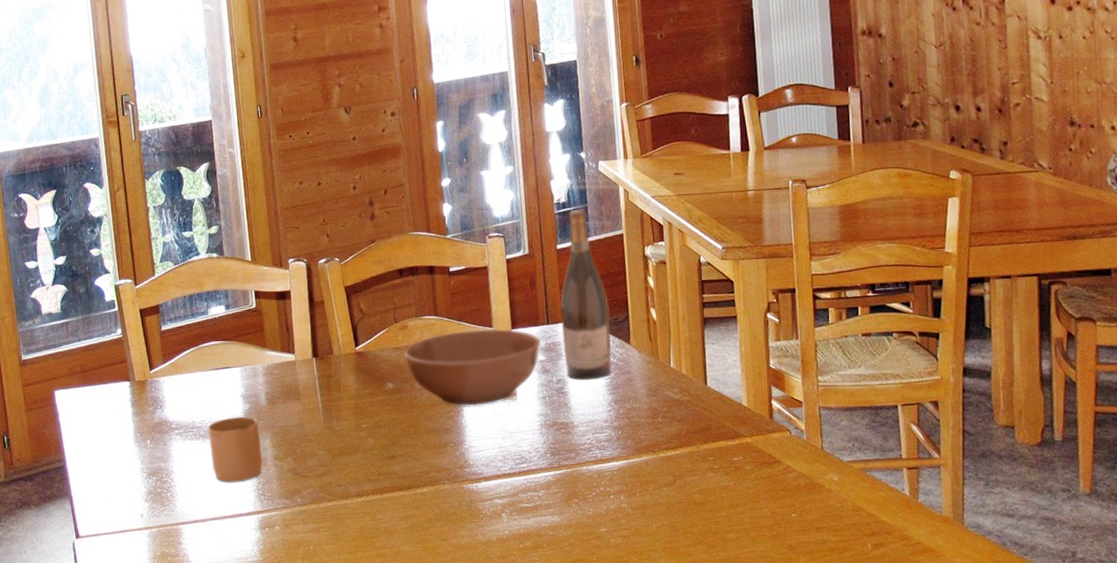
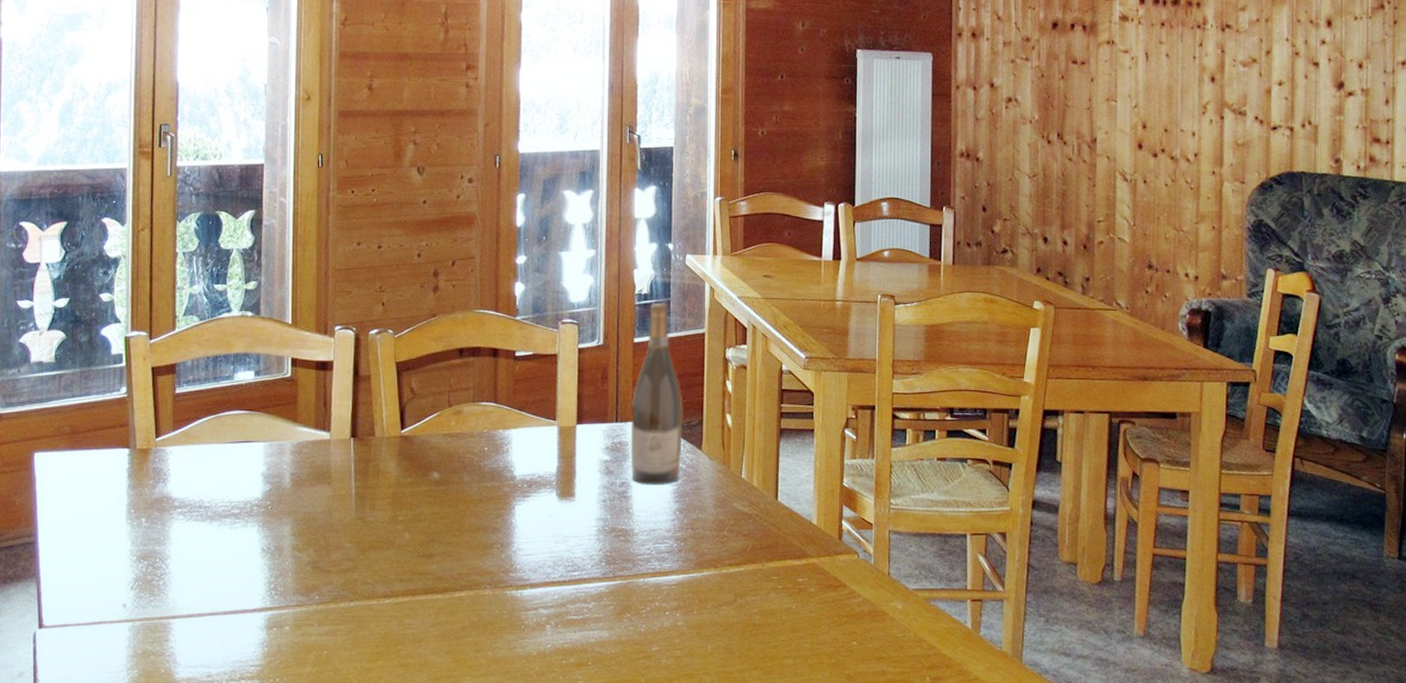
cup: present [207,416,263,482] -> none [216,498,279,573]
bowl: present [403,328,542,406] -> none [454,422,608,504]

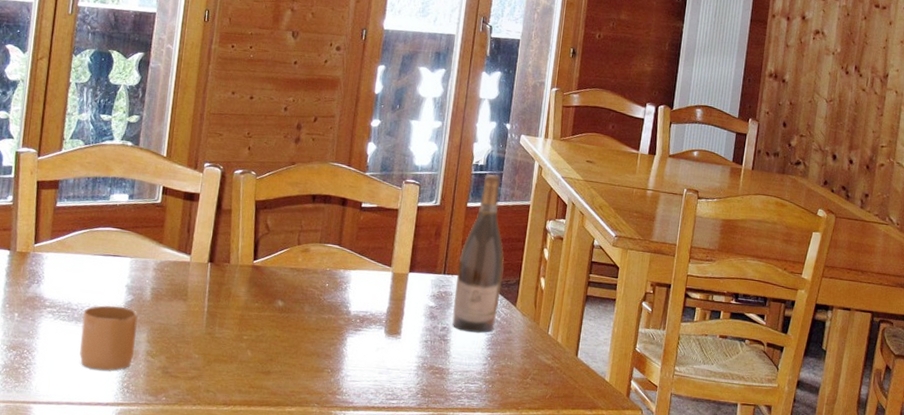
cup: none [216,498,279,573] -> present [80,305,138,371]

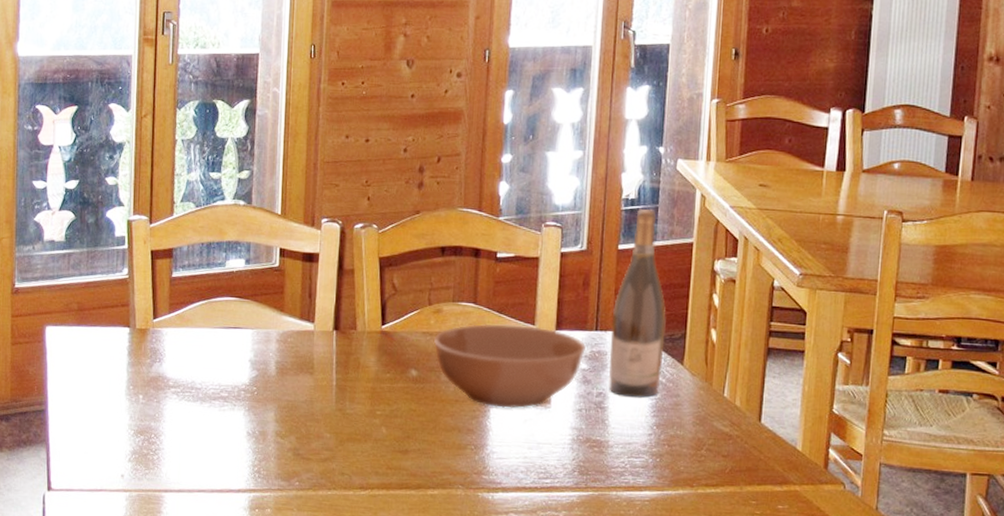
cup: present [80,305,138,371] -> none [206,383,264,454]
bowl: none [299,263,435,338] -> present [433,323,587,408]

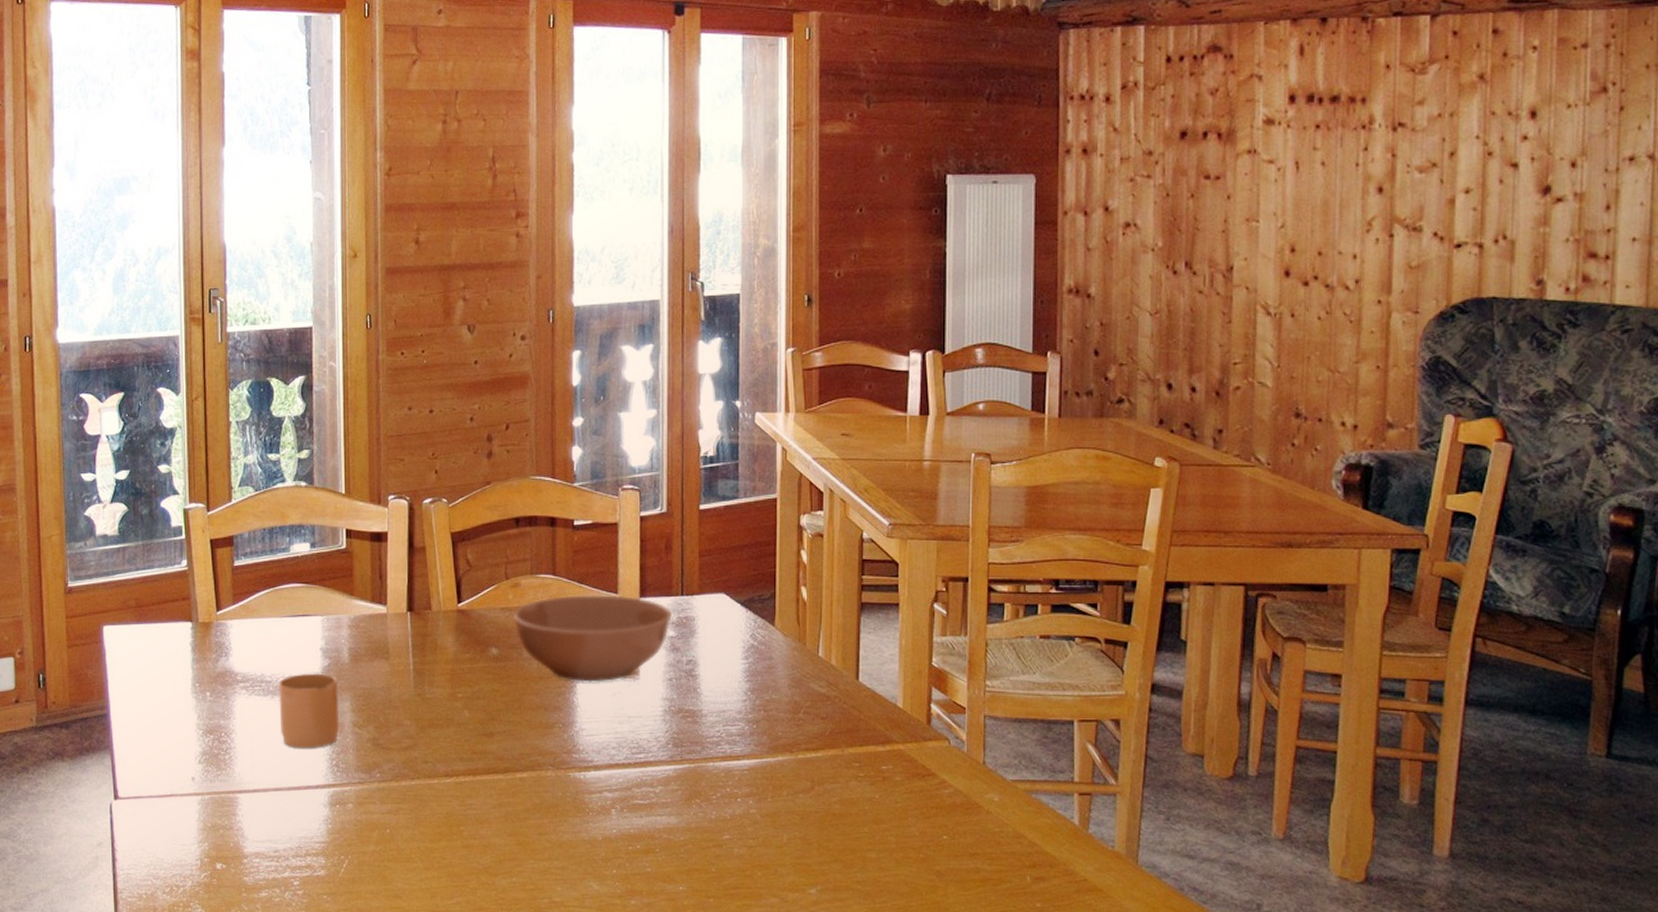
cup: none [206,383,264,454] -> present [278,673,340,749]
wine bottle: present [608,209,666,397] -> none [697,466,754,662]

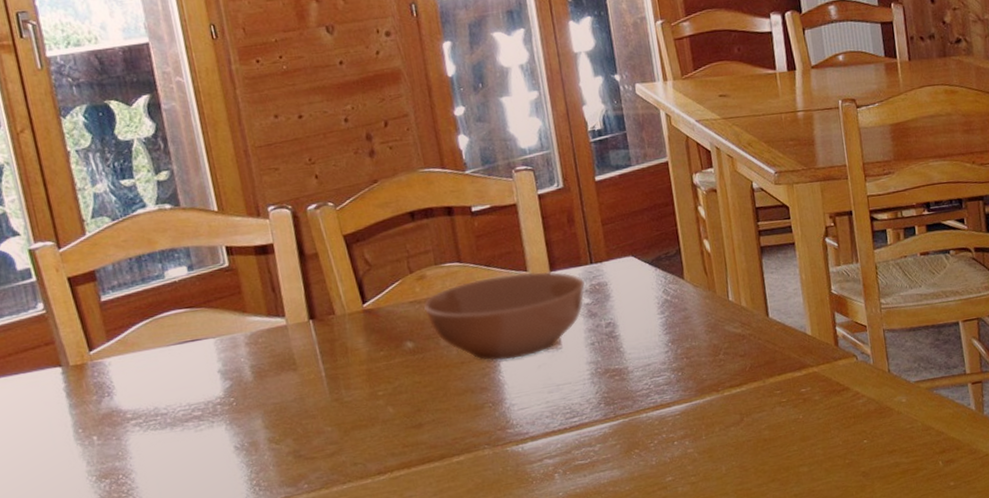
cup: present [278,673,340,749] -> none [176,395,255,475]

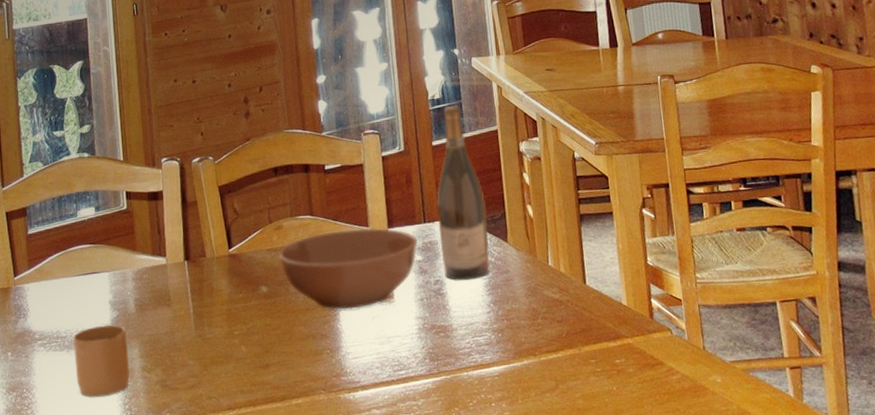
cup: none [176,395,255,475] -> present [72,325,131,397]
wine bottle: none [603,137,666,321] -> present [436,106,490,280]

